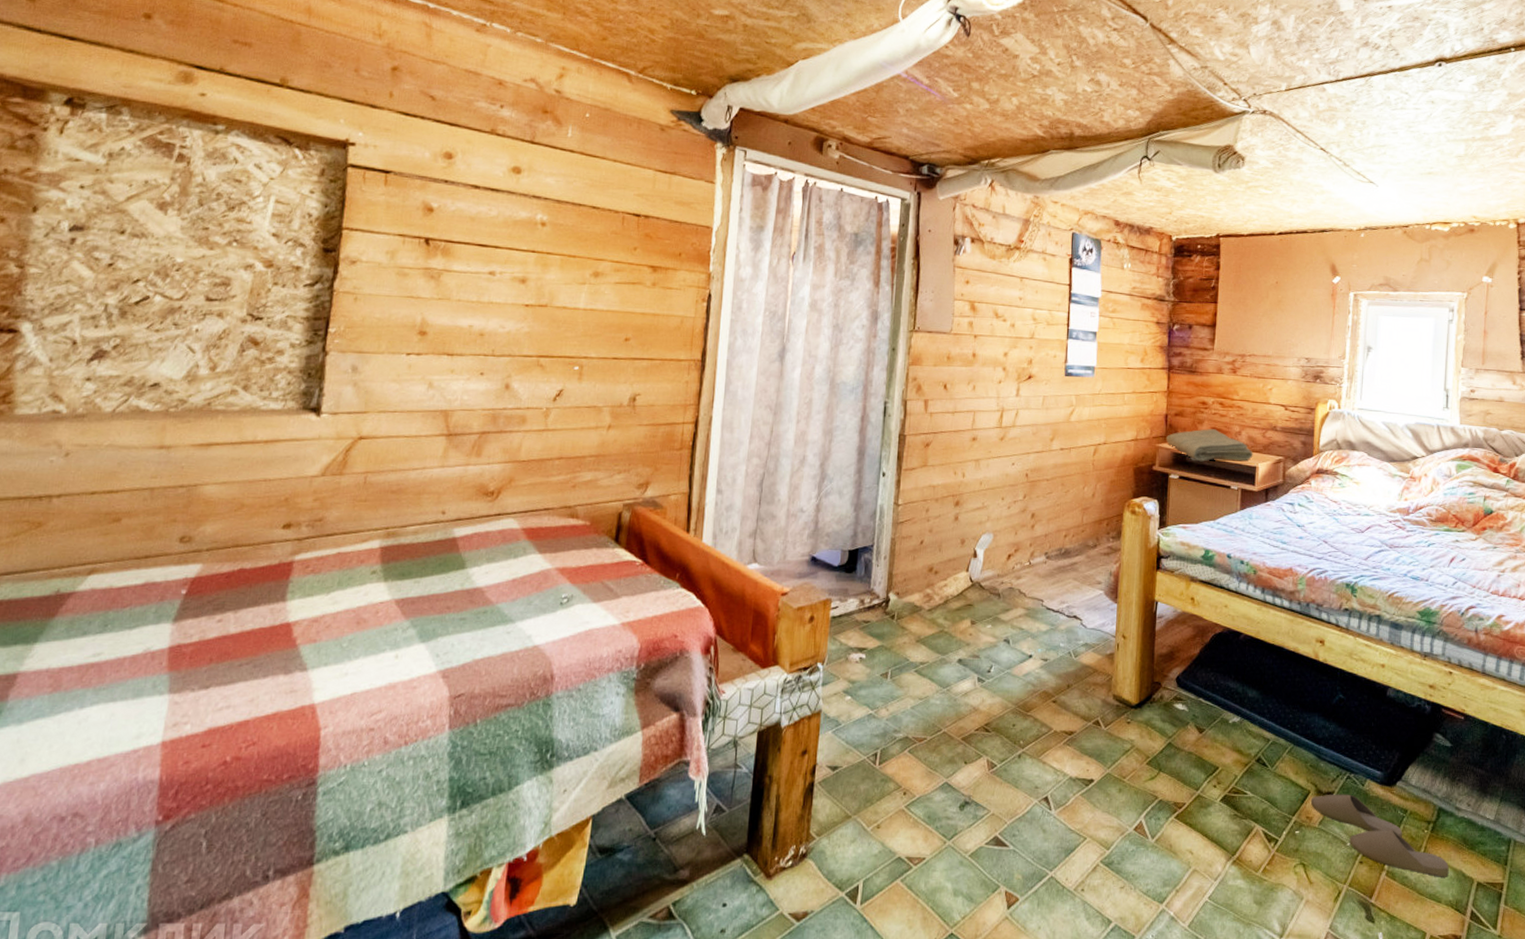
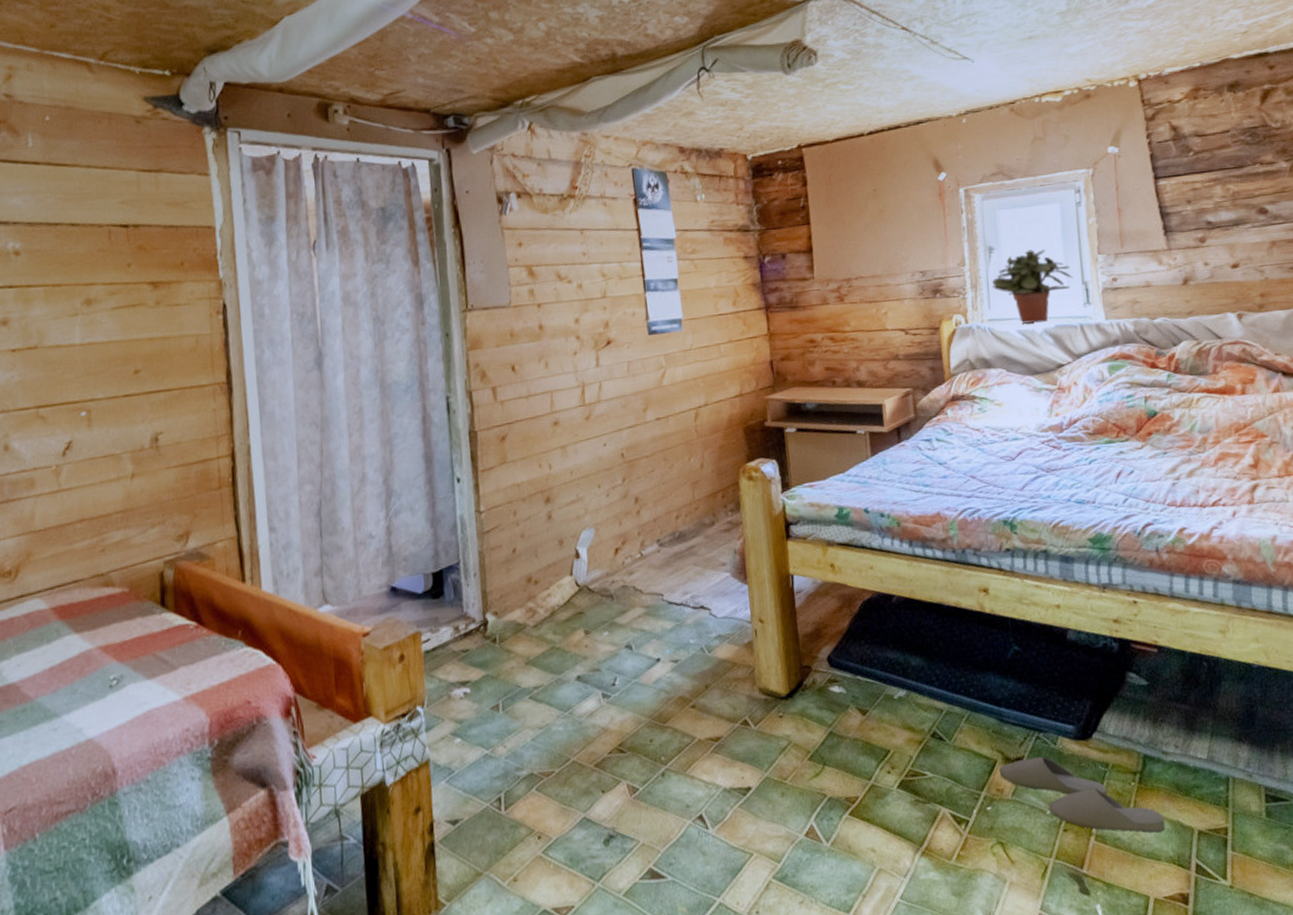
towel: present [1166,429,1253,462] -> none [775,369,877,409]
potted plant: none [1366,354,1437,418] -> present [992,249,1073,324]

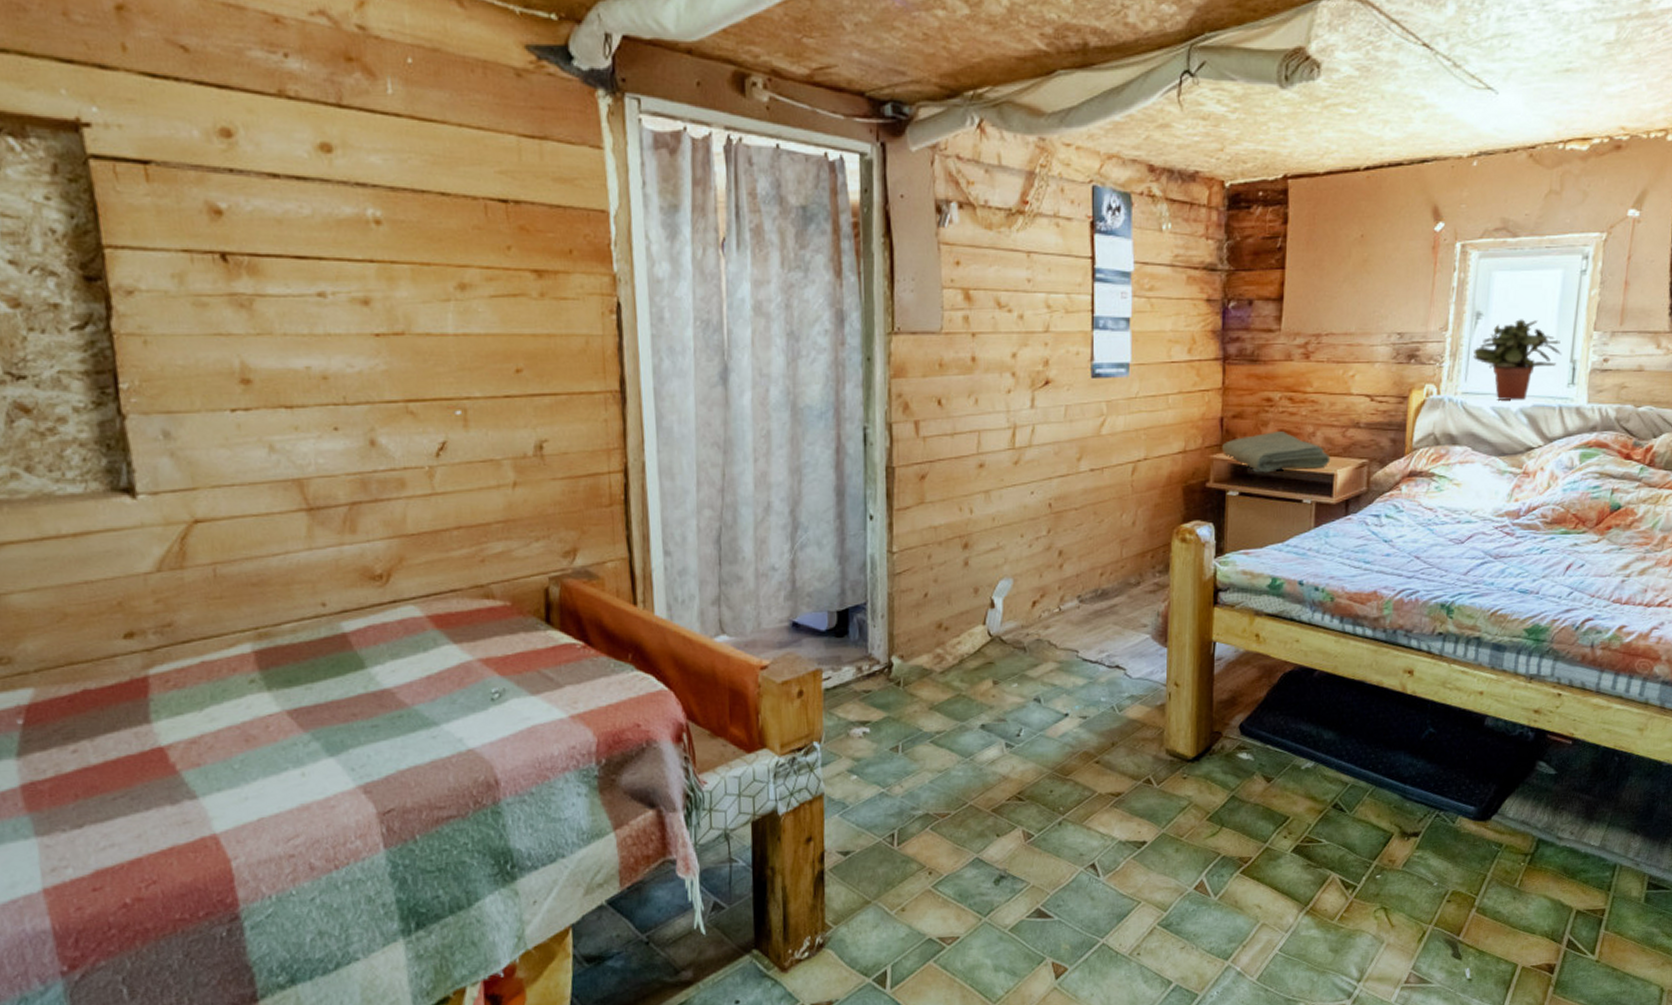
towel: none [775,369,877,409] -> present [1222,431,1331,473]
slippers: present [998,756,1165,833] -> none [1393,833,1546,909]

